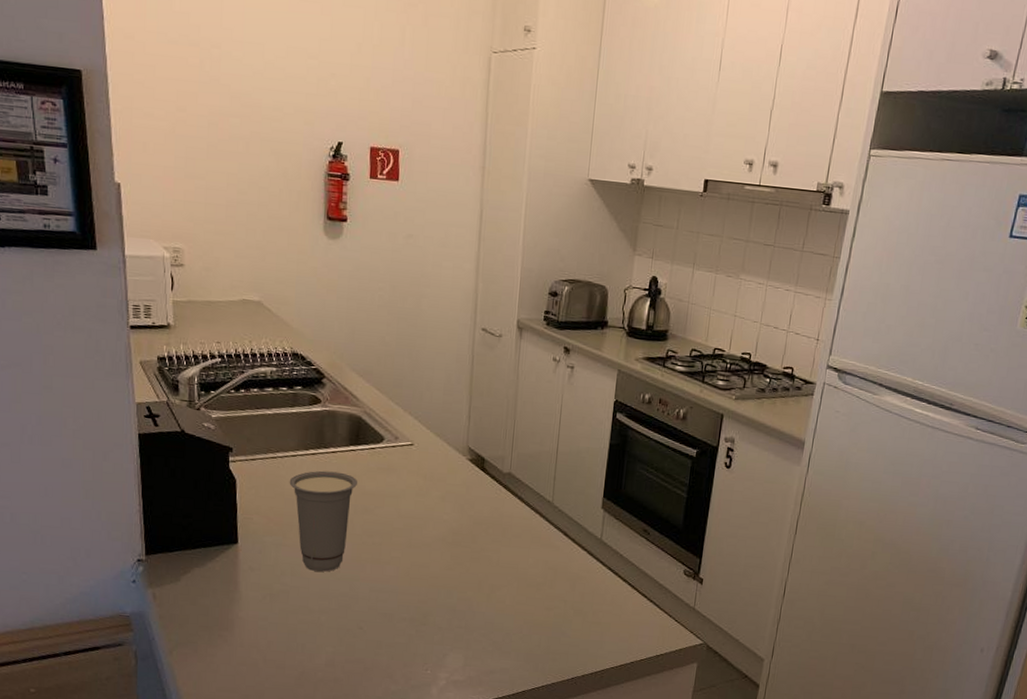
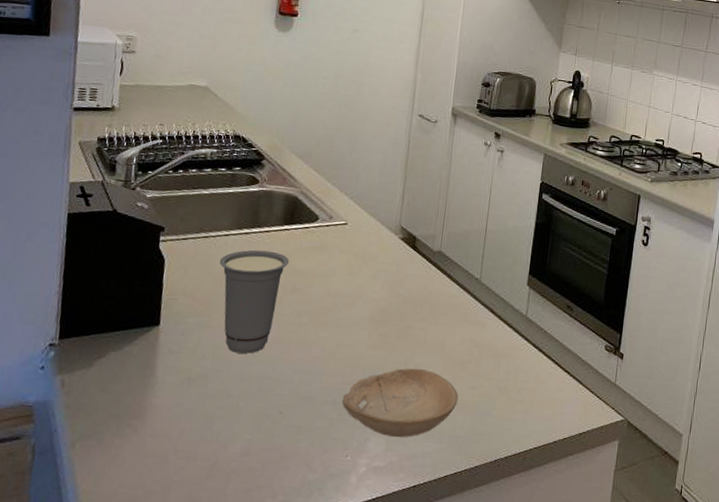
bowl: none [418,588,534,655] -> present [341,368,459,438]

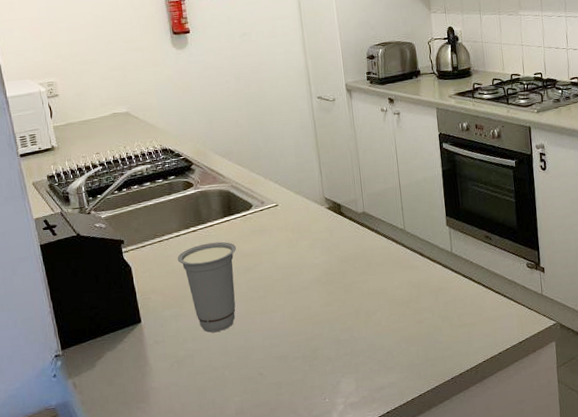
bowl: present [341,368,459,438] -> none [309,314,409,376]

